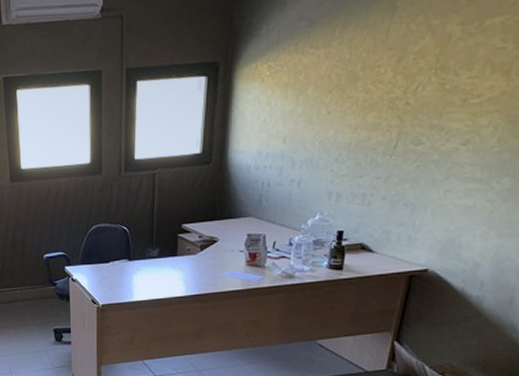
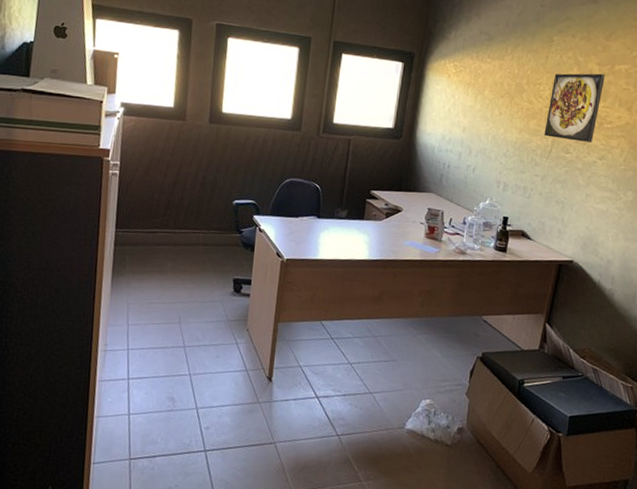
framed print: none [387,35,471,130] -> present [544,73,605,143]

